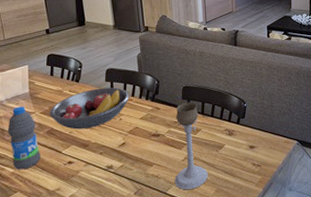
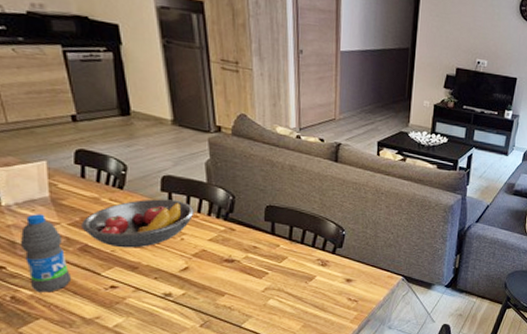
candle holder: present [174,102,208,190] -> none [251,224,294,324]

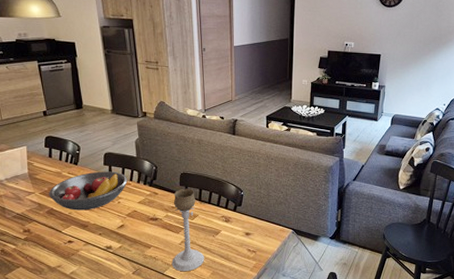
water bottle: present [20,214,71,293] -> none [8,186,41,247]
candle holder: none [251,224,294,324] -> present [171,188,204,272]

